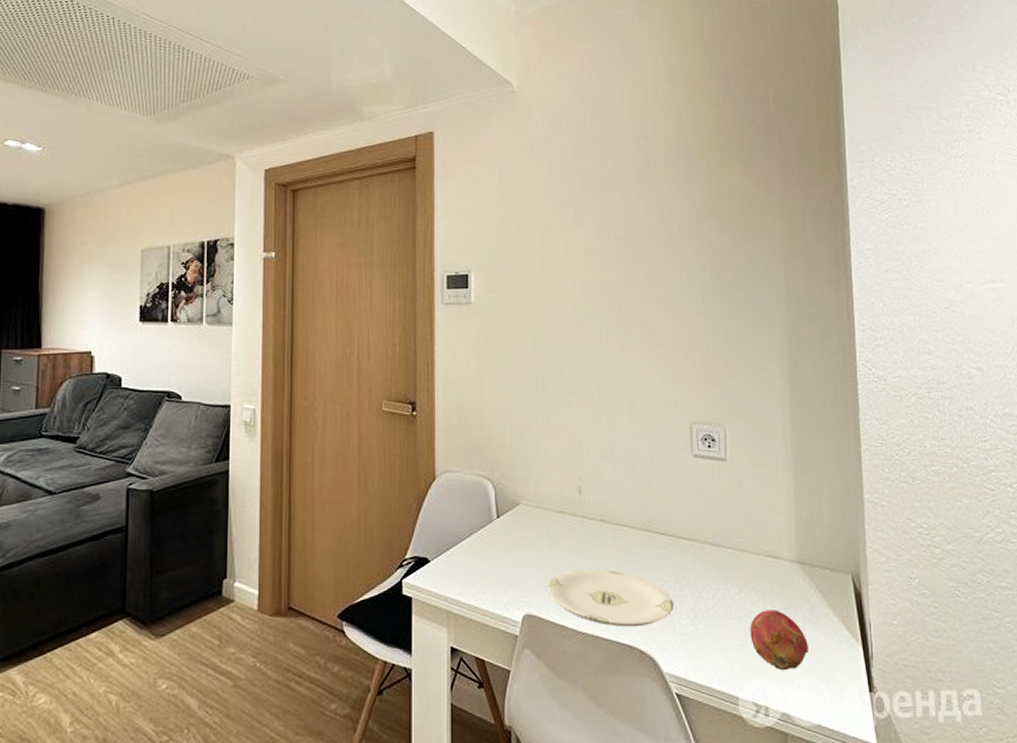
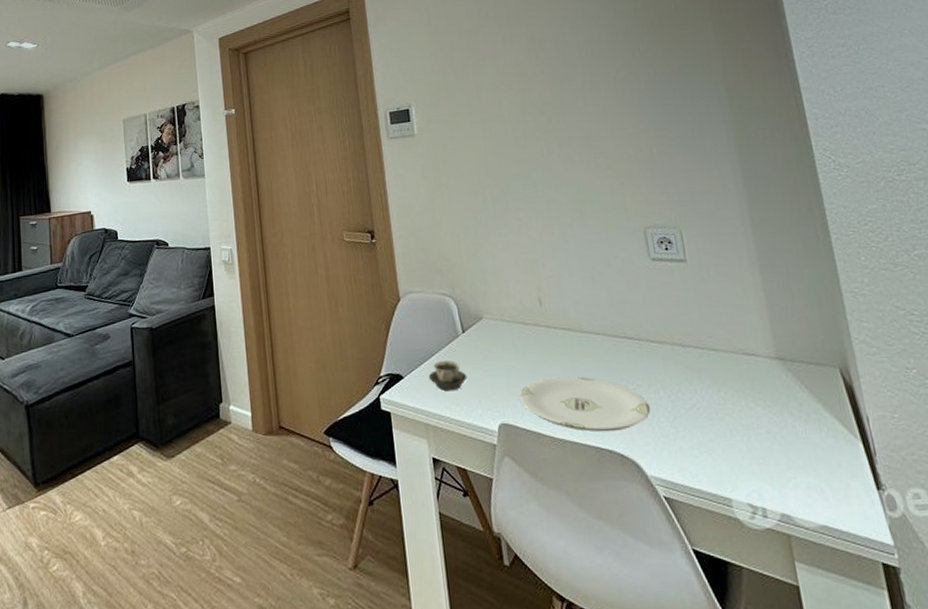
cup: none [456,546,497,579] -> present [428,360,468,392]
fruit: present [750,610,809,670] -> none [734,408,802,469]

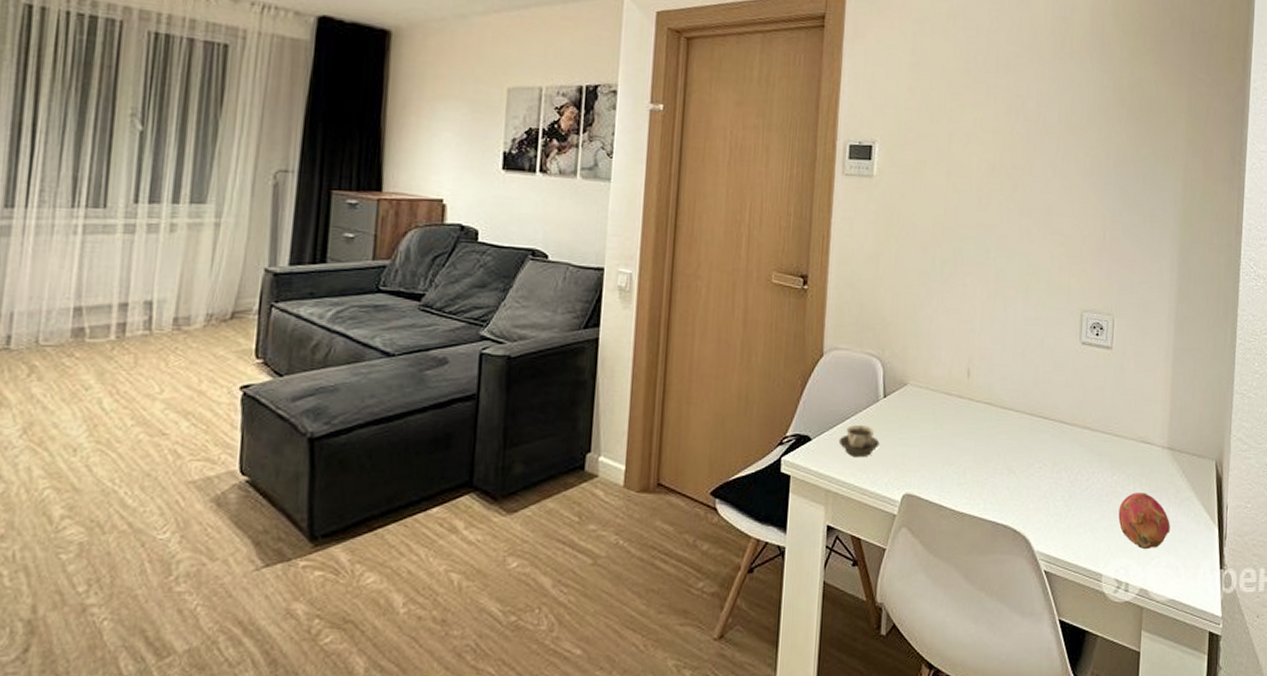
plate: present [519,376,650,433] -> none [929,451,1050,508]
fruit: none [734,408,802,469] -> present [1118,492,1170,549]

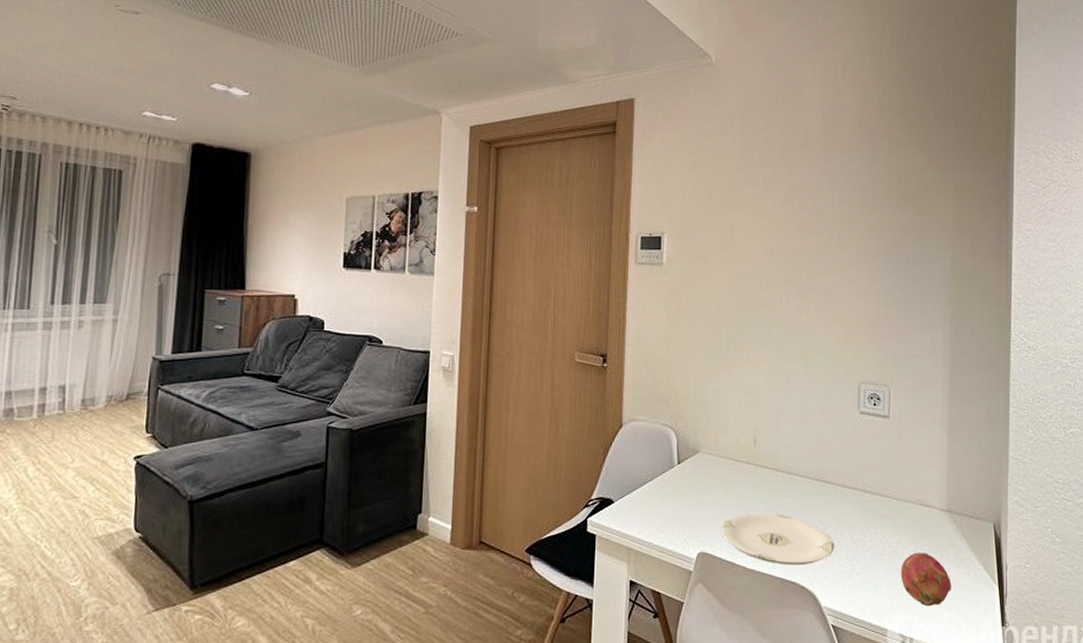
cup: present [838,425,880,458] -> none [638,489,676,519]
plate: none [929,451,1050,508] -> present [721,513,834,566]

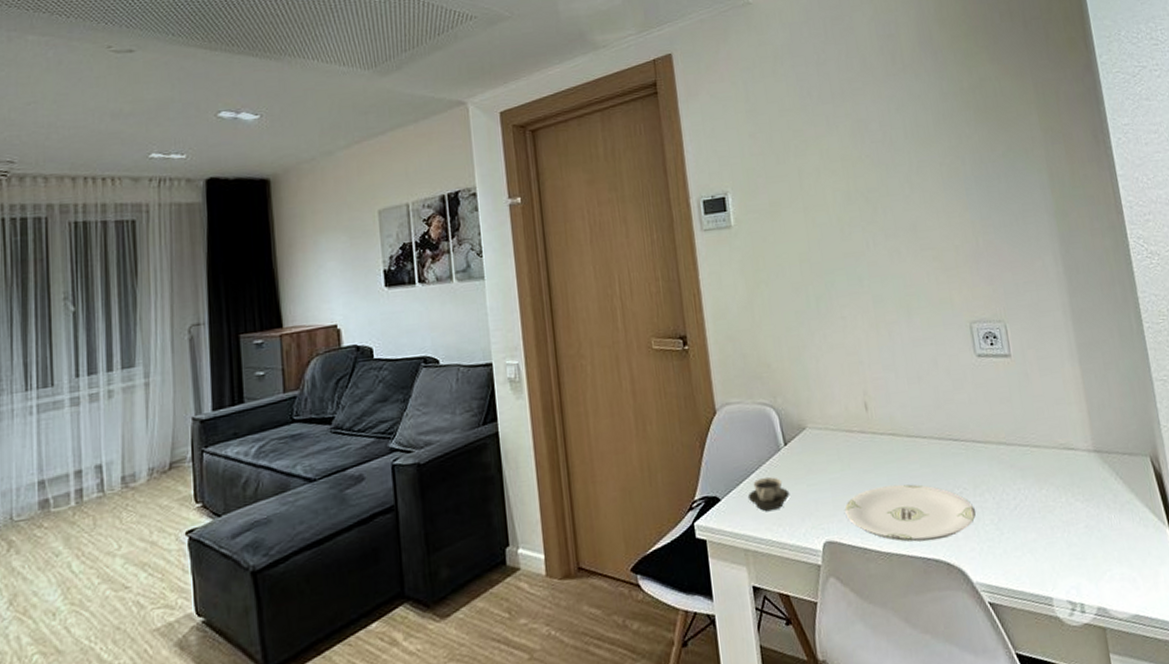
cup: none [638,489,676,519] -> present [747,477,790,512]
fruit: present [901,552,951,606] -> none [1054,502,1117,564]

